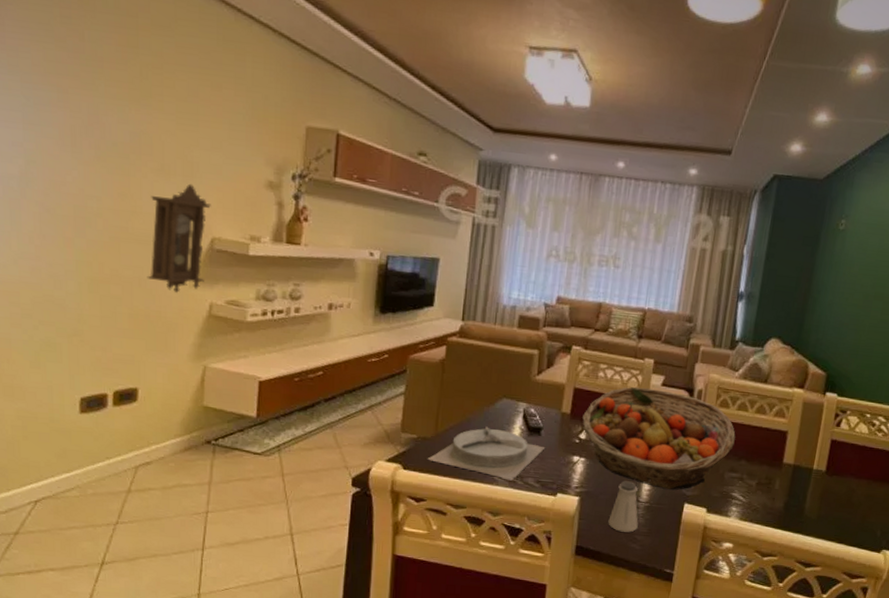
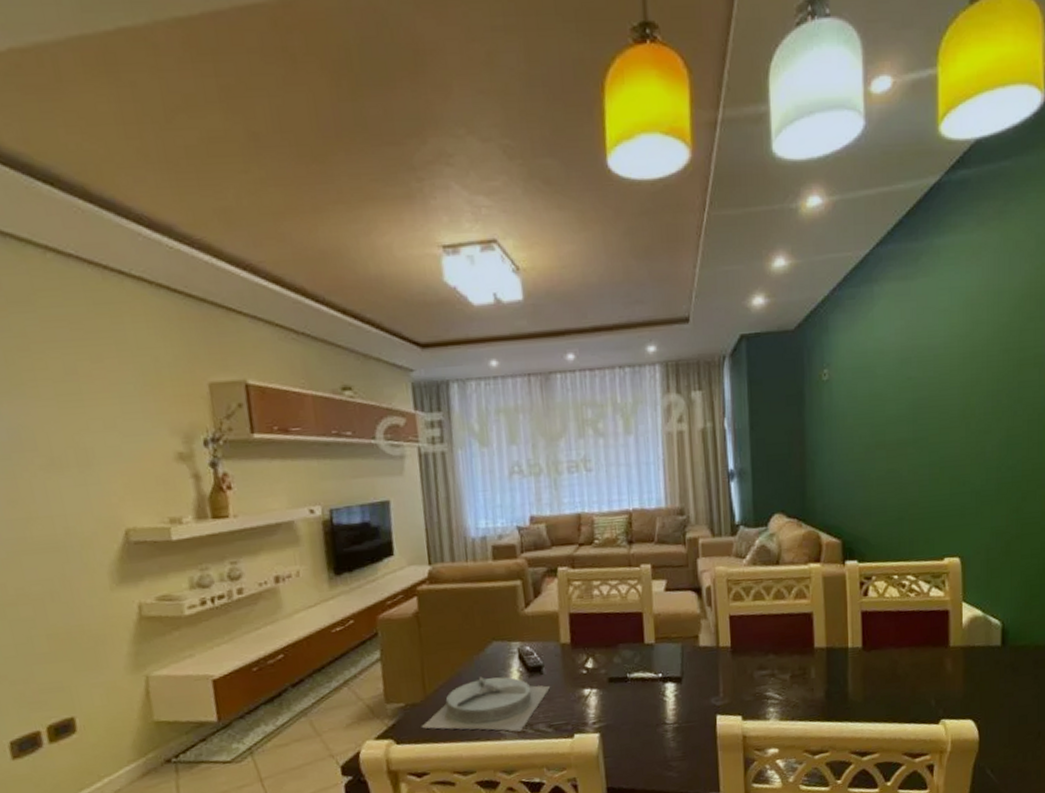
pendulum clock: present [147,183,211,294] -> none [45,473,127,601]
fruit basket: present [582,386,736,490] -> none [585,595,757,705]
saltshaker: present [608,481,638,533] -> none [636,704,671,762]

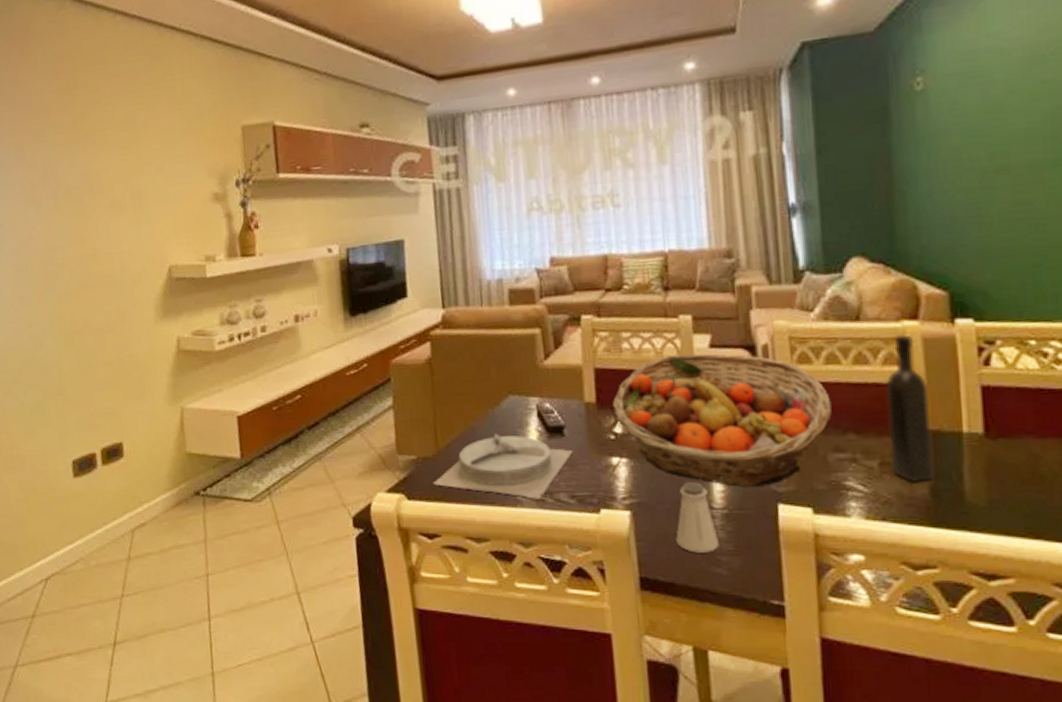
fruit basket: none [585,595,757,705] -> present [612,353,832,487]
saltshaker: none [636,704,671,762] -> present [676,482,719,553]
wine bottle: none [797,574,829,689] -> present [887,334,935,483]

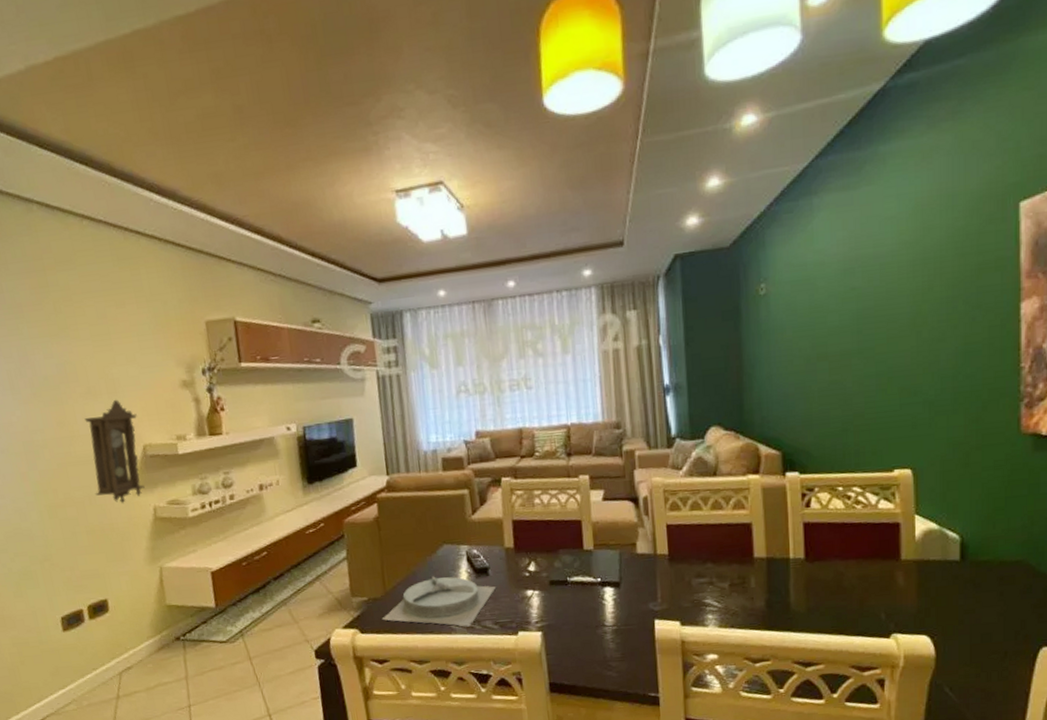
pendulum clock: none [107,213,168,333] -> present [84,399,145,504]
fruit basket: present [612,353,832,487] -> none [527,505,695,608]
saltshaker: present [676,482,719,553] -> none [577,606,610,661]
wine bottle: present [887,334,935,483] -> none [736,485,770,598]

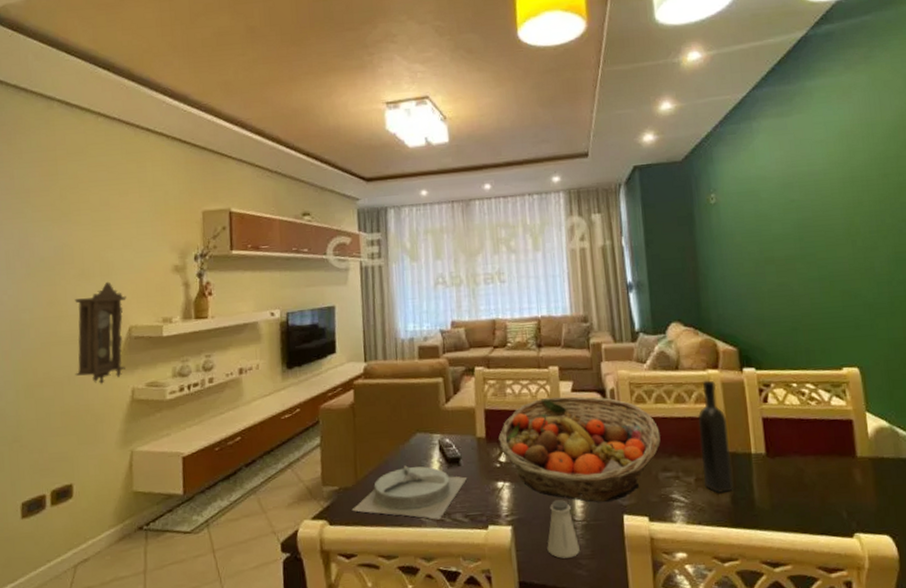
fruit basket: none [527,505,695,608] -> present [498,396,661,502]
saltshaker: none [577,606,610,661] -> present [547,500,580,559]
wine bottle: none [736,485,770,598] -> present [698,380,734,494]

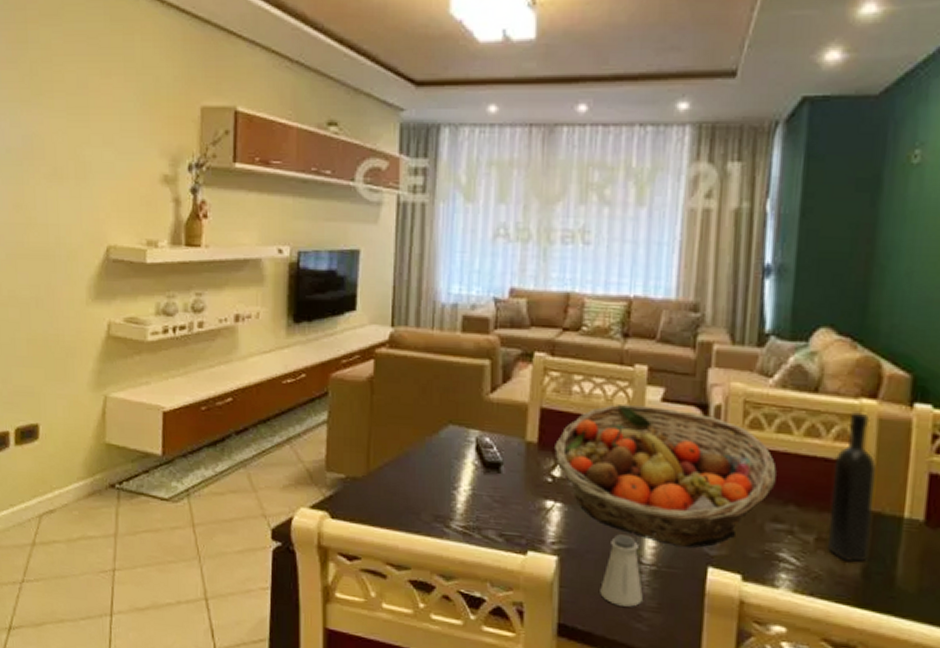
pendulum clock: present [74,281,127,385] -> none [43,186,105,314]
plate: present [351,465,468,520] -> none [359,462,508,534]

